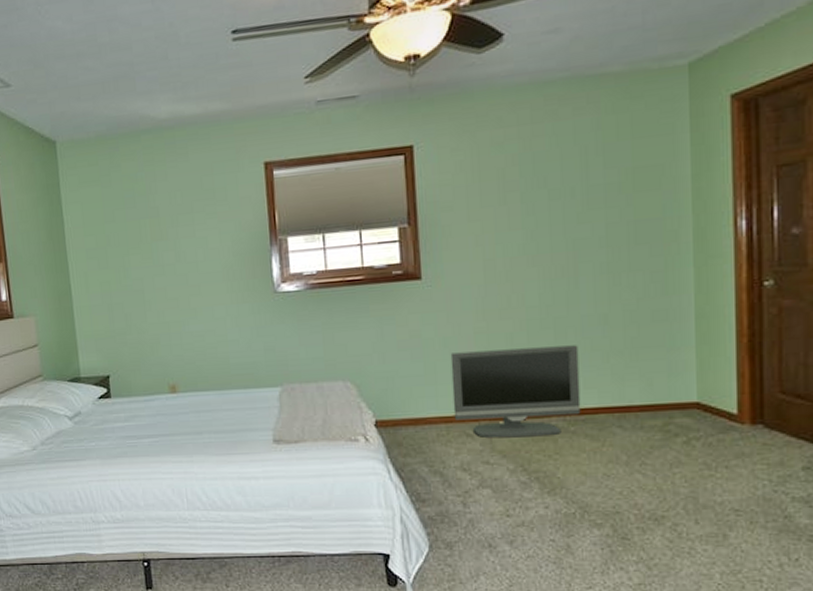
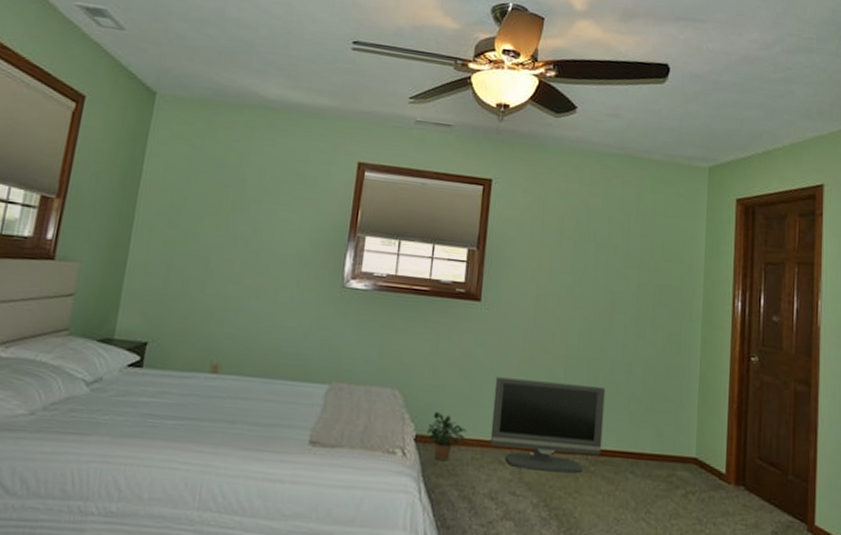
potted plant: none [386,397,428,442] -> present [427,412,467,462]

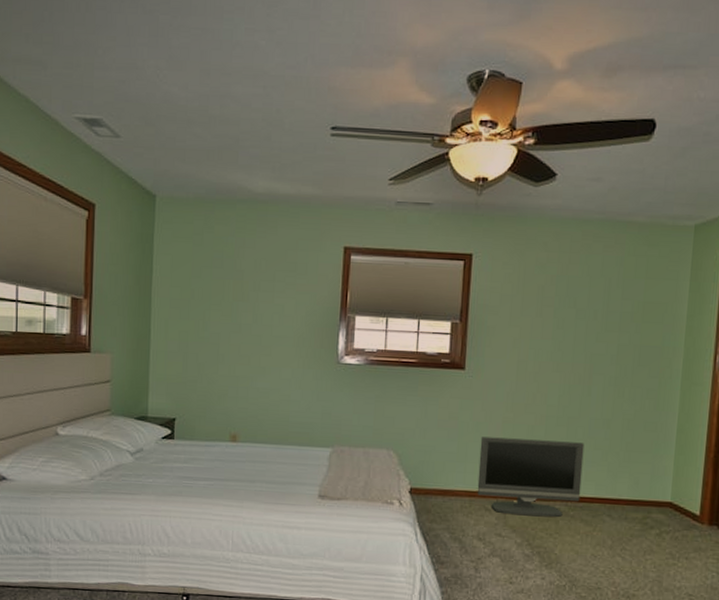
potted plant: present [427,412,467,462] -> none [420,469,456,510]

